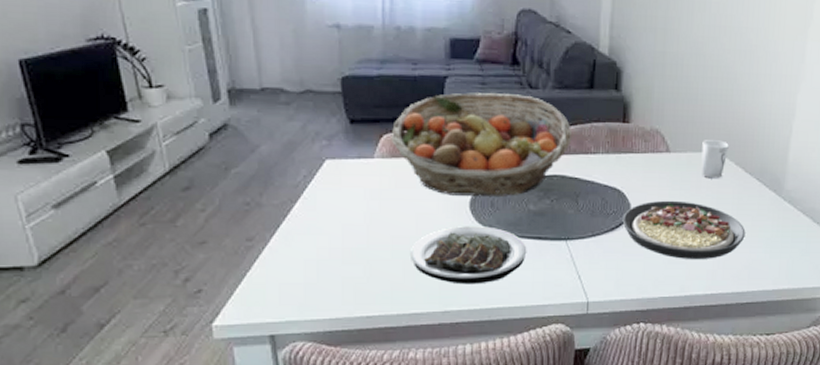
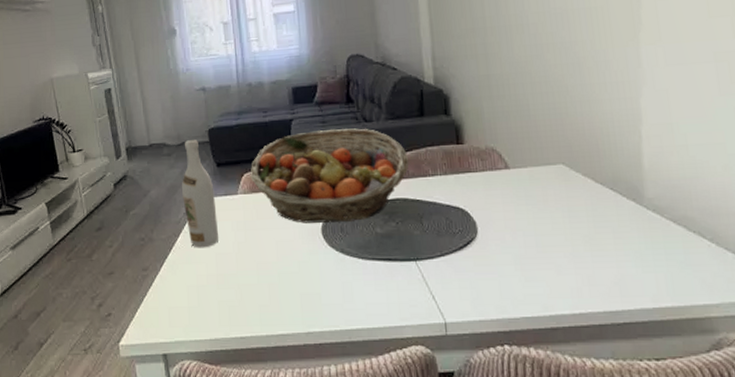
wine bottle: none [303,88,348,218] -> present [182,140,219,248]
plate: present [411,226,527,285] -> none [274,250,379,306]
plate: present [622,200,746,259] -> none [469,216,608,276]
cup: present [701,140,729,179] -> none [542,152,573,192]

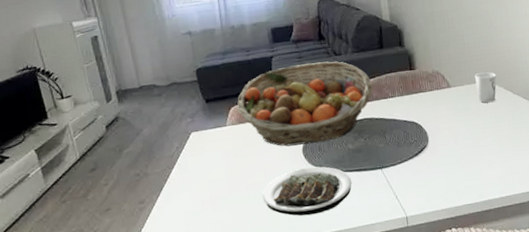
wine bottle: present [182,140,219,248] -> none [173,79,212,178]
plate: none [274,250,379,306] -> present [262,166,352,216]
cup: none [542,152,573,192] -> present [475,72,497,103]

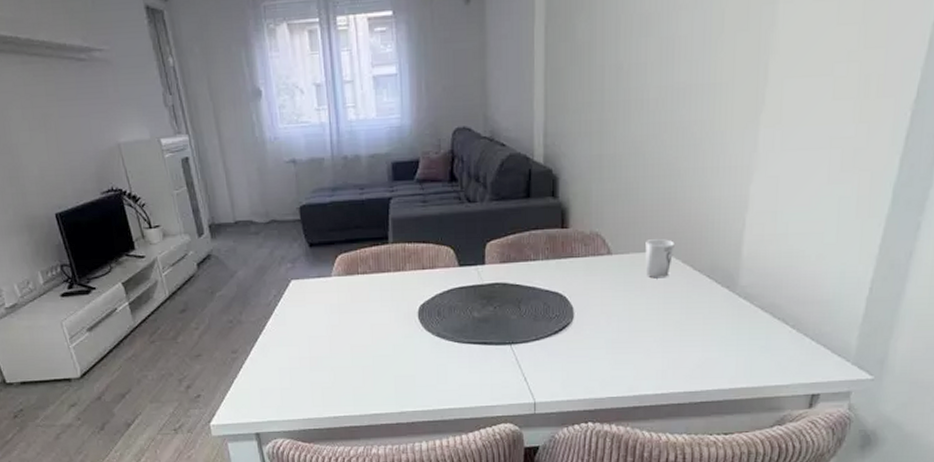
fruit basket: present [237,61,373,147] -> none [344,209,512,307]
plate: present [262,166,352,216] -> none [368,334,474,388]

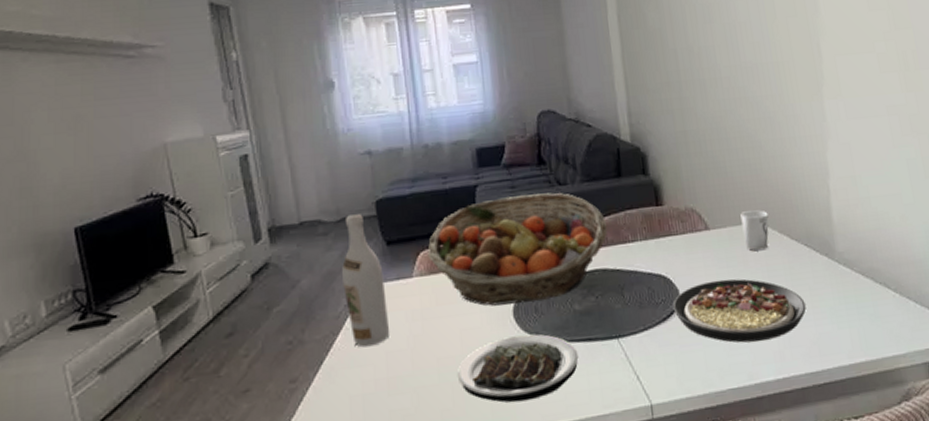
wine bottle: none [271,217,312,331] -> present [342,214,390,348]
fruit basket: none [344,209,512,307] -> present [427,193,608,306]
plate: none [368,334,474,388] -> present [458,334,579,403]
plate: none [565,302,697,360] -> present [672,279,806,343]

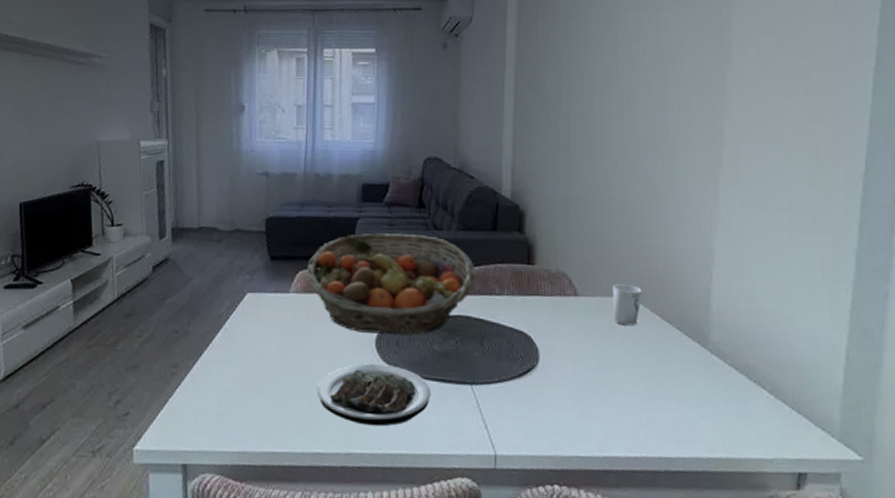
wine bottle: present [342,214,390,348] -> none [228,227,264,349]
plate: present [672,279,806,343] -> none [530,346,669,416]

